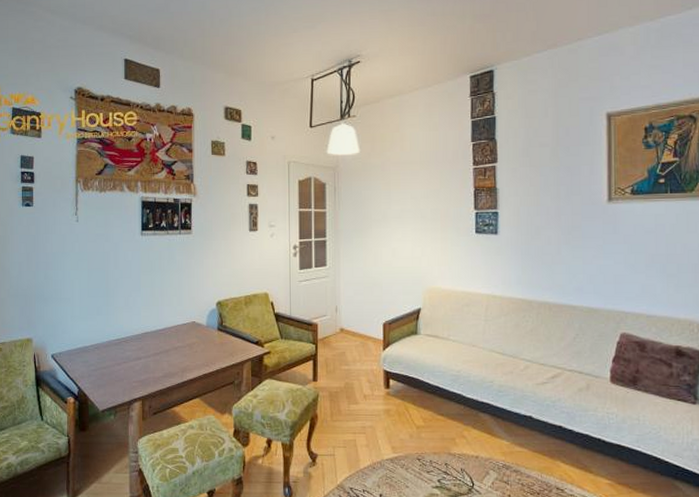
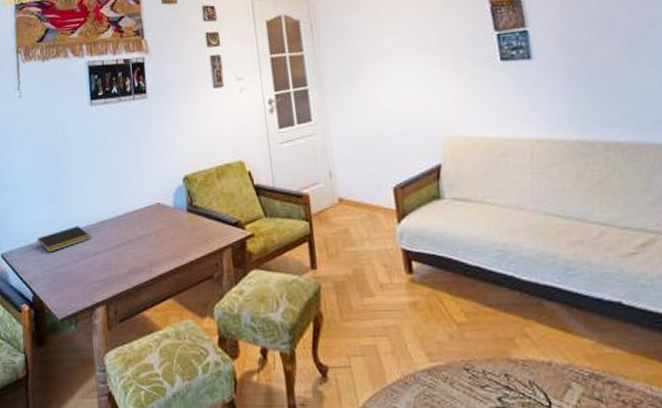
notepad: none [85,335,132,356] -> present [37,226,90,253]

